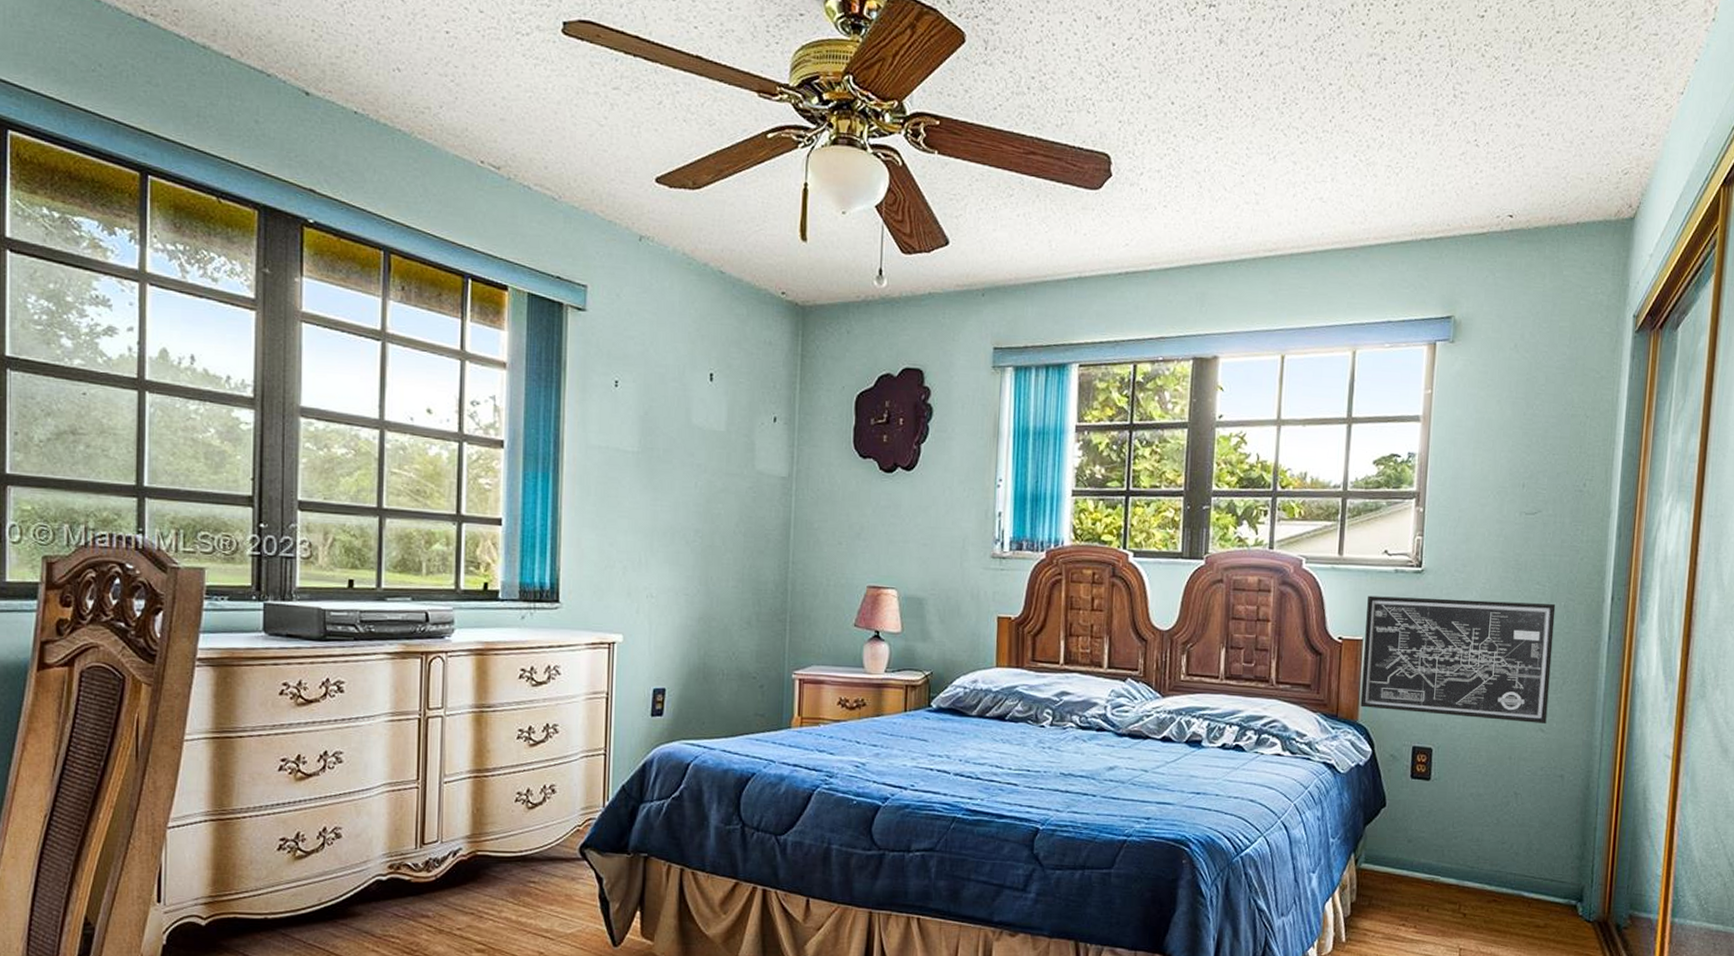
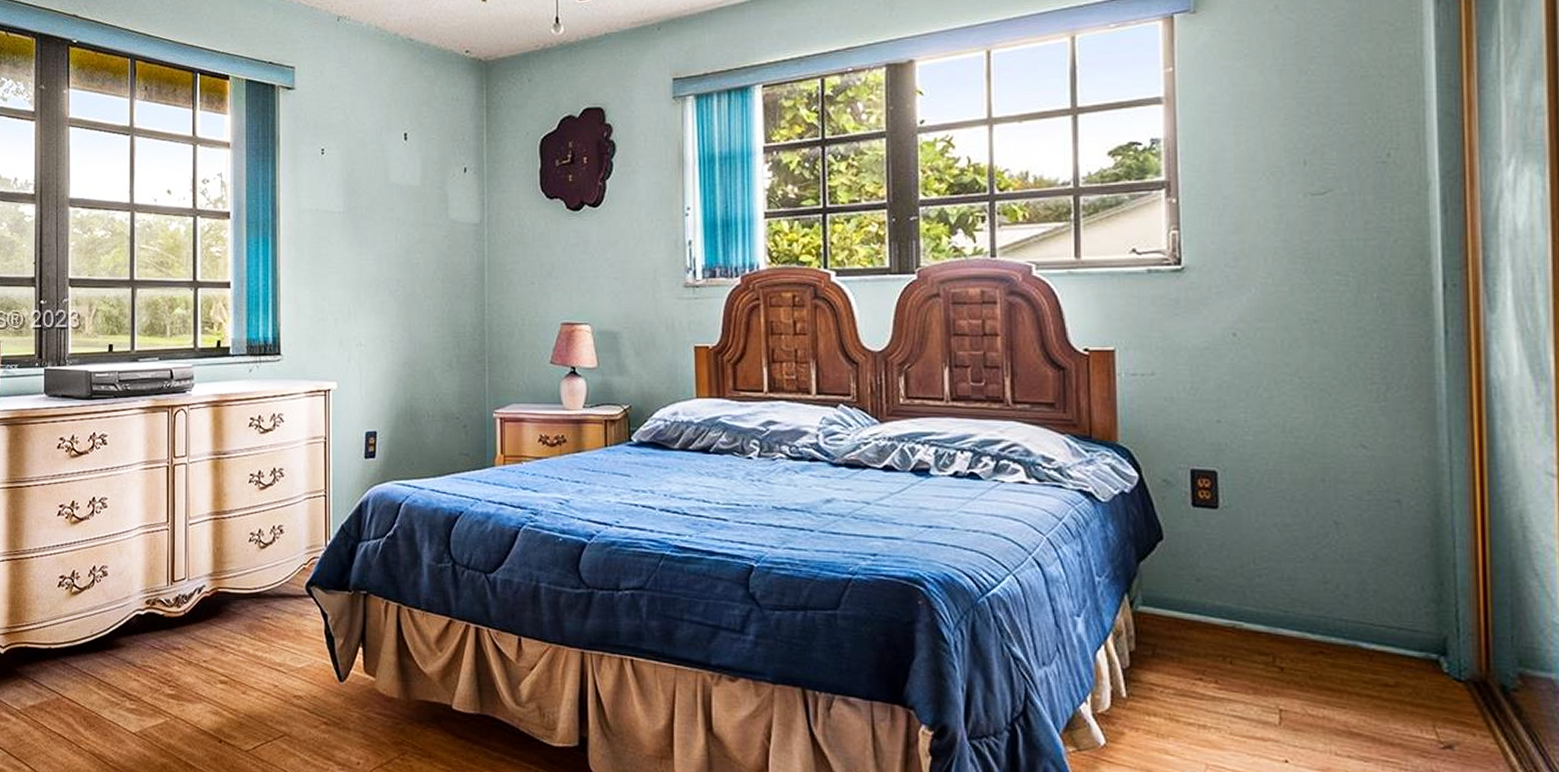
wall art: present [1360,595,1556,724] -> none [1116,297,1369,438]

